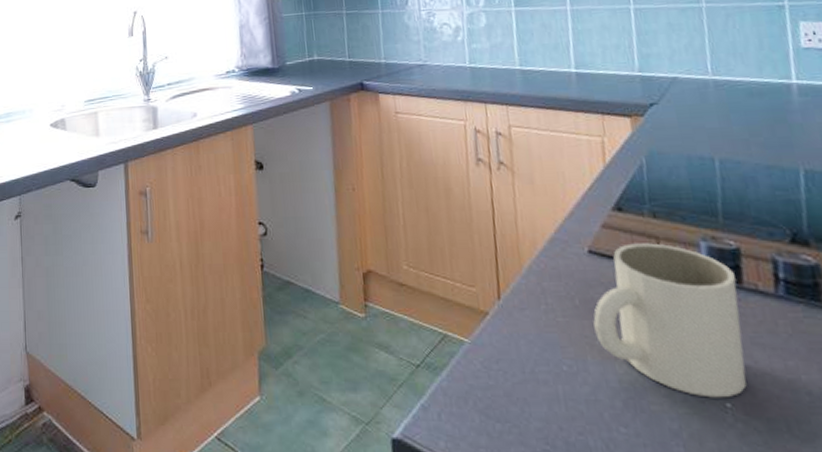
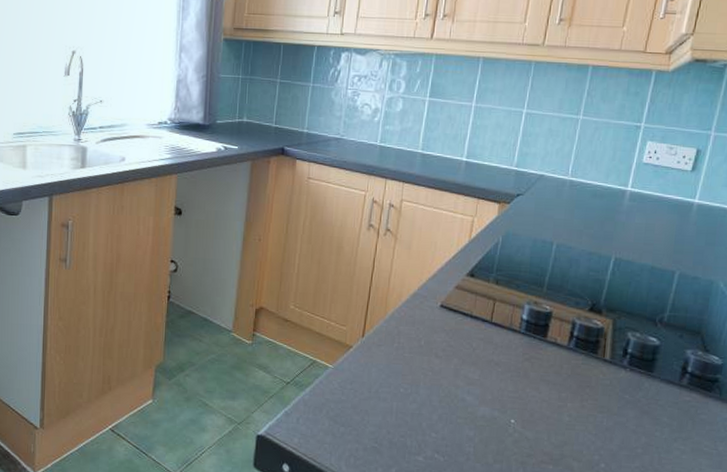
mug: present [593,243,747,398] -> none [430,302,543,416]

